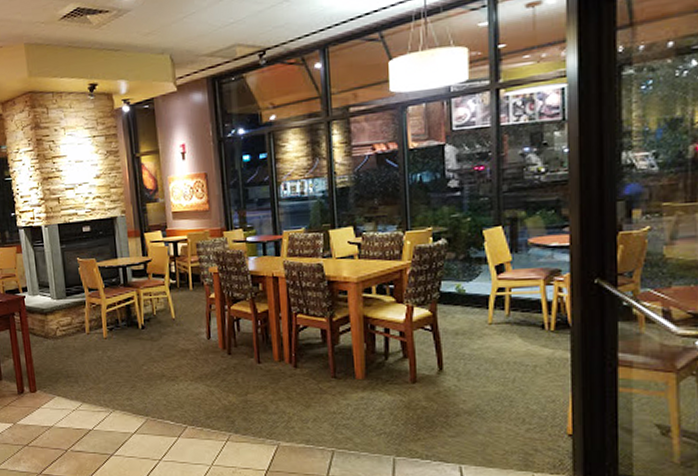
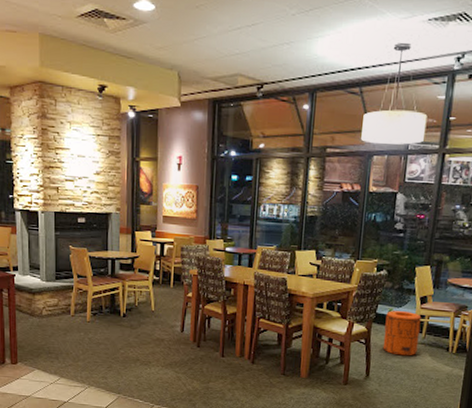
trash can: none [453,285,502,341] -> present [383,311,422,356]

